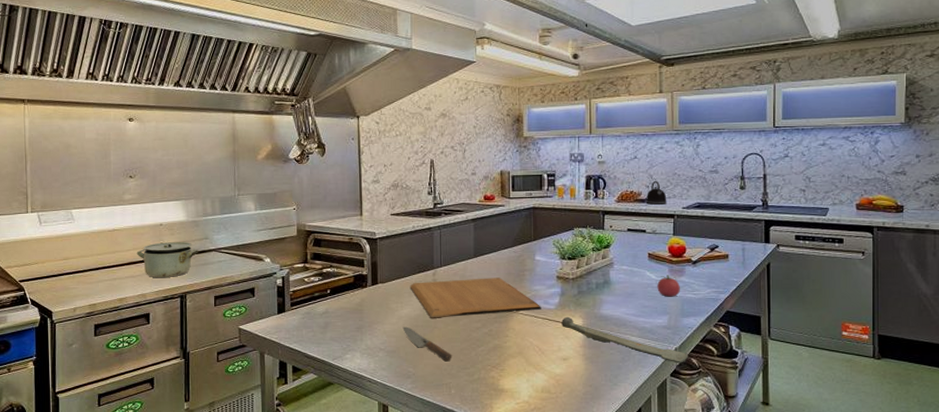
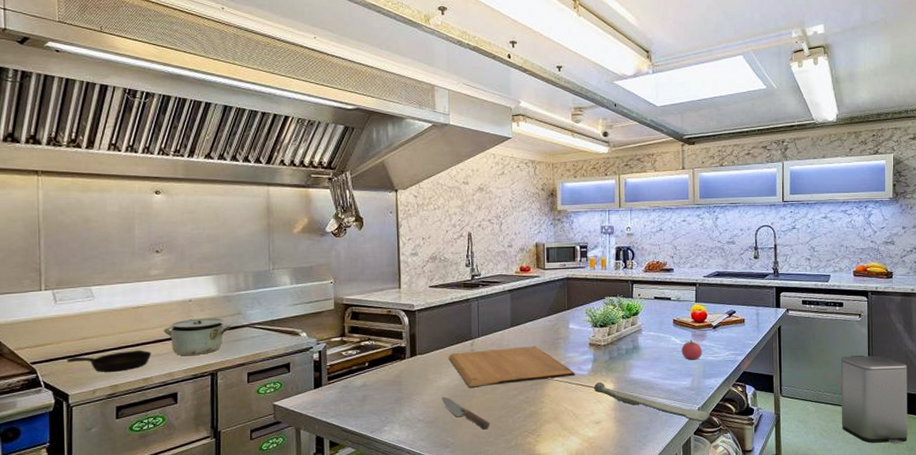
frying pan: none [51,271,126,291] -> present [67,350,152,372]
kettle: present [645,181,667,206] -> none [670,252,690,275]
pedal bin: none [839,297,920,398] -> present [841,355,908,445]

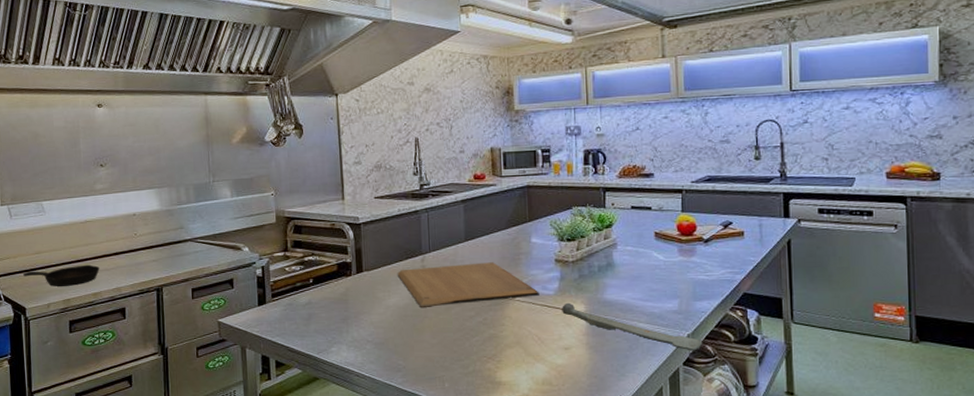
saucepan: present [163,318,230,355] -> none [110,232,174,270]
kitchen knife: present [441,397,490,430] -> none [390,316,445,353]
tomato: present [681,339,702,360] -> none [665,255,691,279]
pedal bin: present [841,355,908,445] -> none [871,274,965,386]

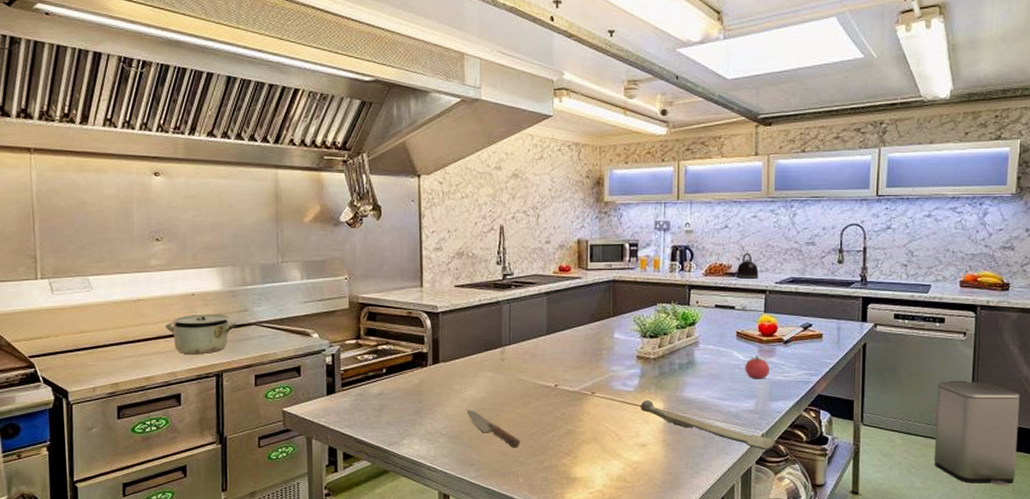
frying pan: present [23,264,100,286] -> none [66,346,153,369]
saucepan: none [110,232,174,270] -> present [165,314,236,354]
kitchen knife: none [390,316,445,353] -> present [466,410,521,448]
chopping board: present [397,262,539,307] -> none [475,357,619,401]
kettle: none [650,153,674,180] -> present [735,253,759,280]
tomato: none [665,255,691,279] -> present [745,355,769,379]
pedal bin: none [871,274,965,386] -> present [933,380,1020,487]

